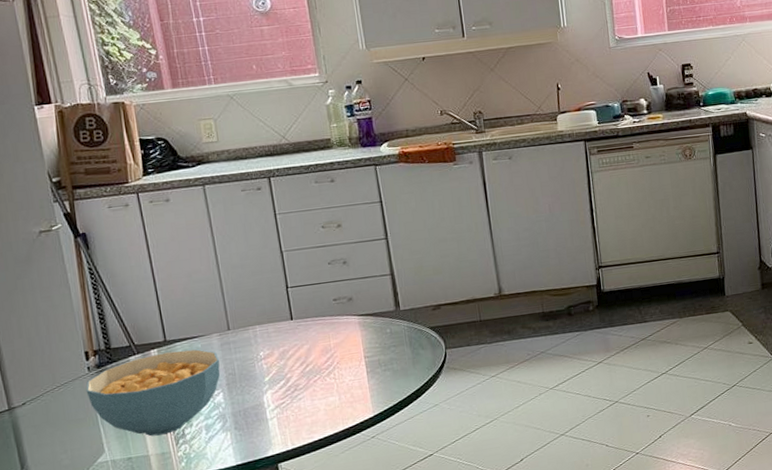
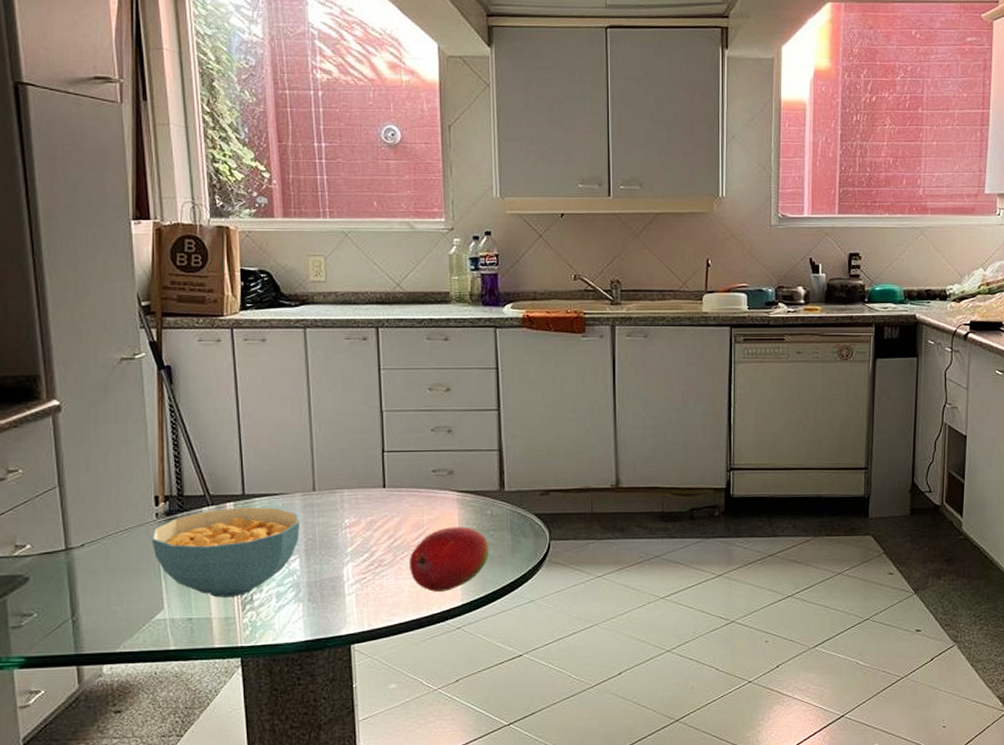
fruit: none [321,346,393,408] -> present [408,527,490,592]

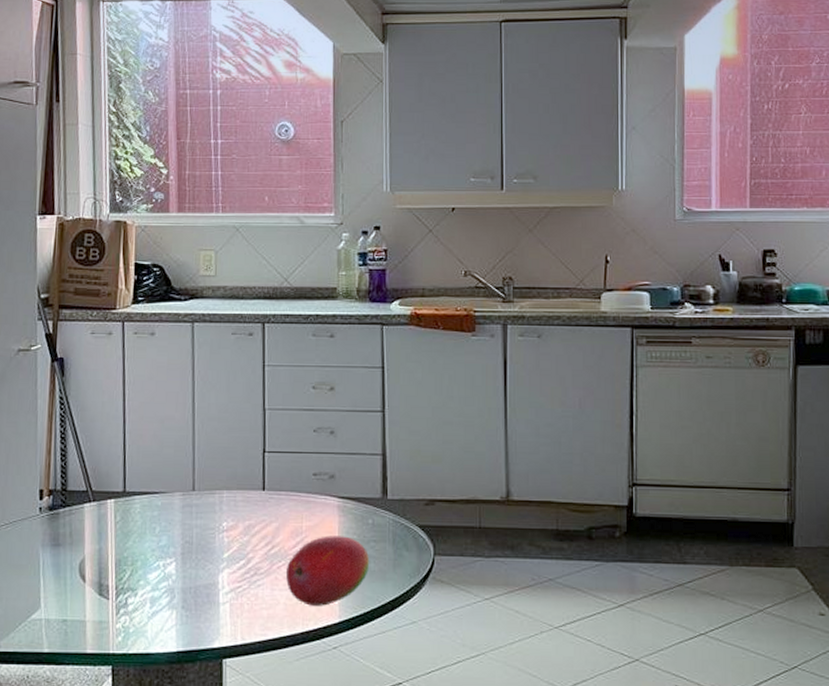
cereal bowl: present [151,507,300,598] -> none [33,505,178,600]

